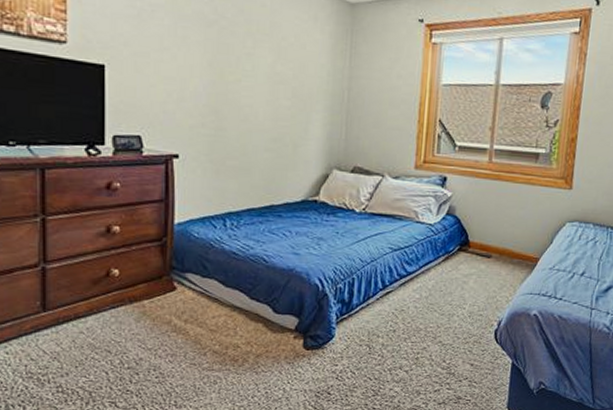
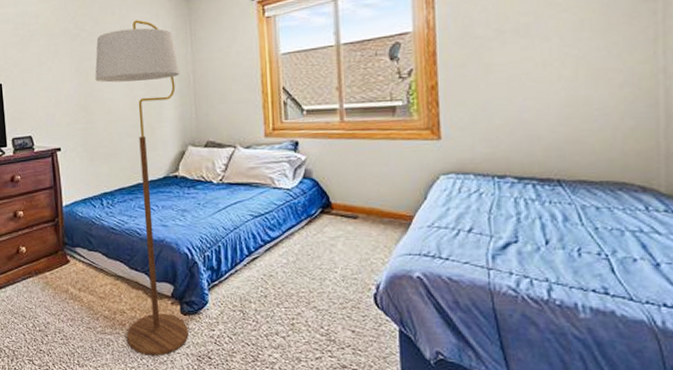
floor lamp: none [232,18,334,393] -> present [95,20,189,356]

